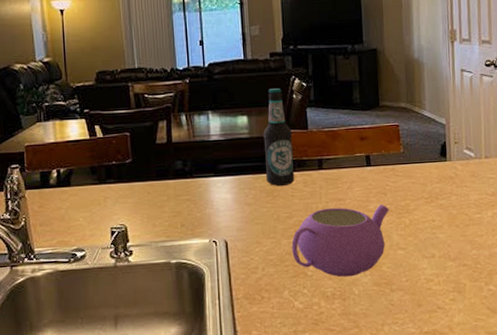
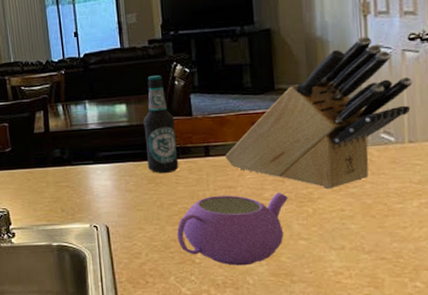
knife block: none [336,60,489,201] -> present [224,36,413,189]

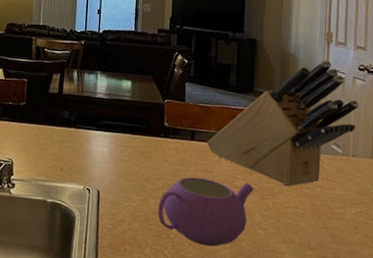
bottle: present [143,75,179,174] -> none [141,60,171,150]

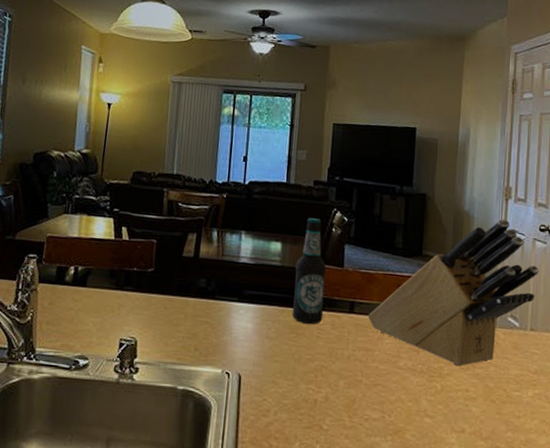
bottle: none [141,60,171,150] -> present [291,218,327,325]
teapot: present [158,177,254,247] -> none [309,357,420,439]

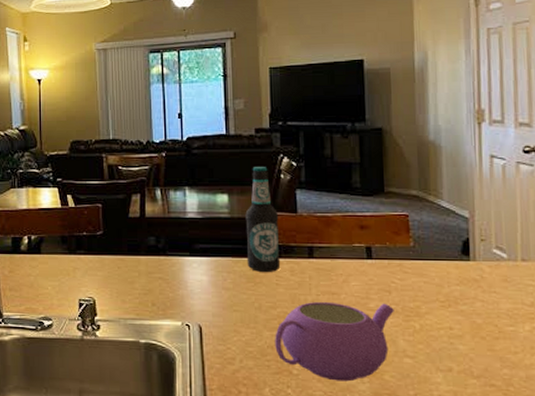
teapot: none [309,357,420,439] -> present [275,302,394,382]
knife block: present [368,219,539,367] -> none [329,144,527,304]

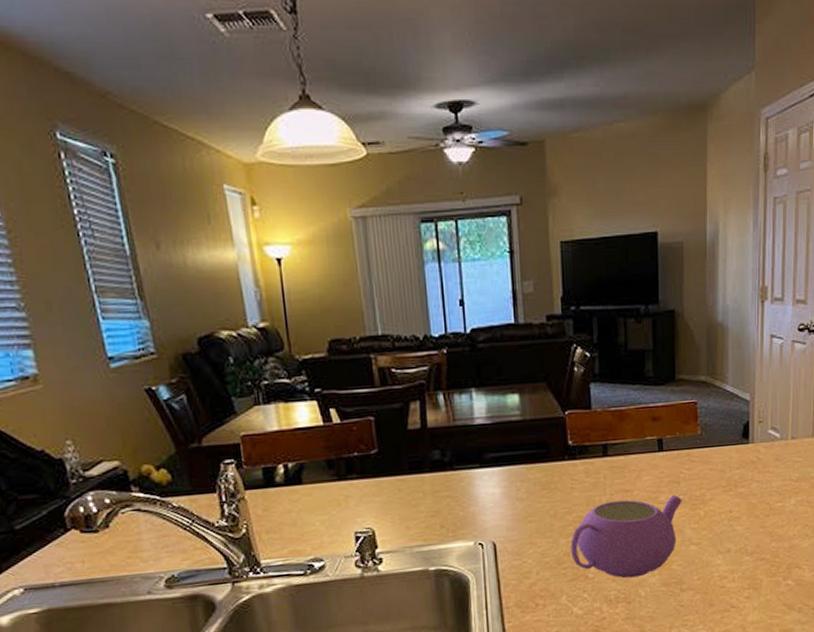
bottle: present [245,167,281,273] -> none [538,359,576,478]

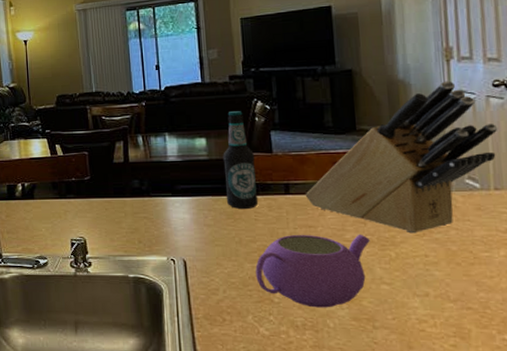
bottle: none [538,359,576,478] -> present [223,111,259,210]
knife block: none [623,324,799,490] -> present [305,80,498,234]

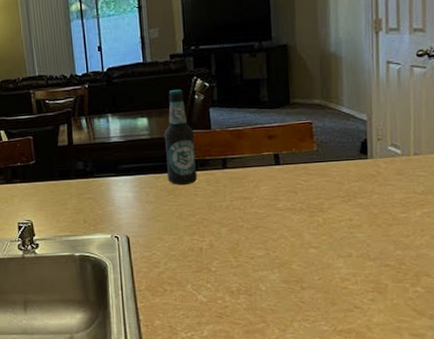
teapot: present [255,234,370,308] -> none [194,202,300,274]
knife block: present [305,80,498,234] -> none [241,52,420,200]

